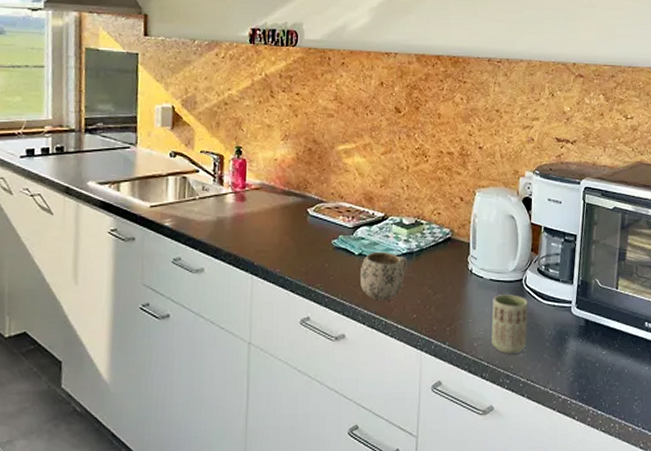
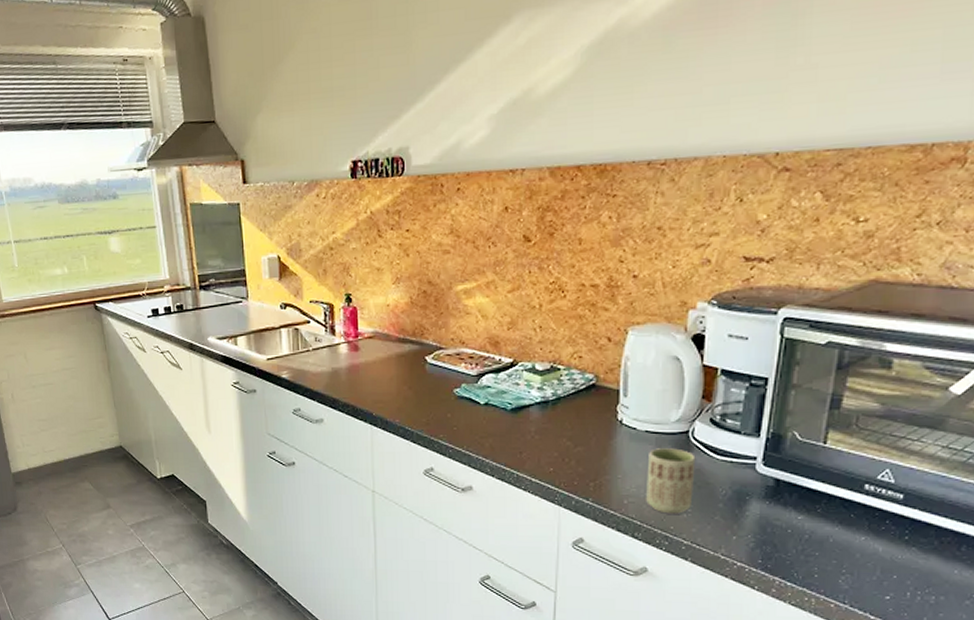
mug: present [360,251,407,301] -> none [487,400,542,453]

